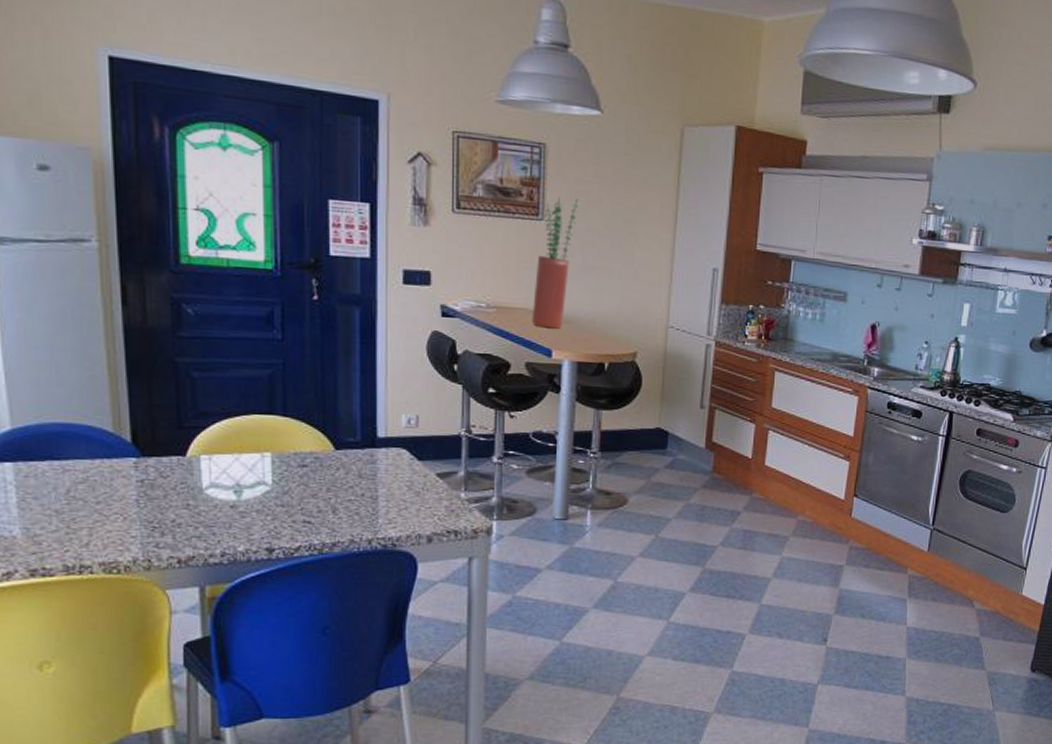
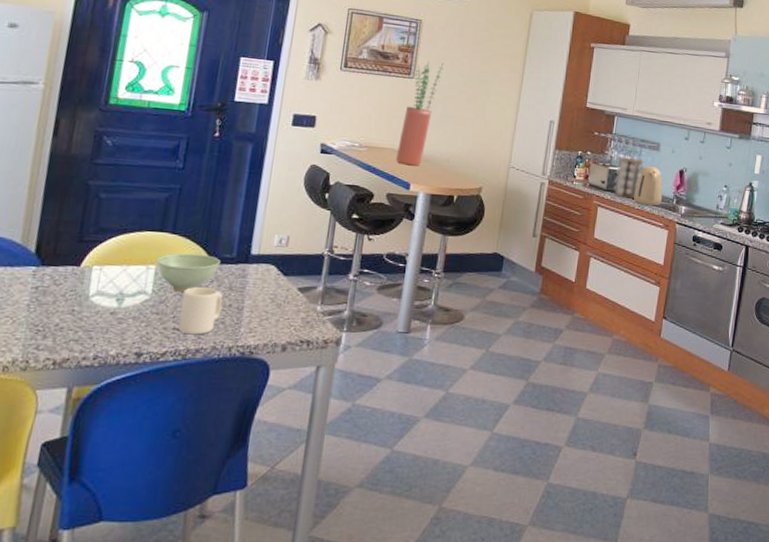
bowl: none [269,438,344,482] -> present [155,253,220,292]
mug: none [307,476,354,528] -> present [179,287,223,335]
toaster: none [762,317,800,355] -> present [588,162,620,193]
spice rack: none [792,305,829,362] -> present [613,153,645,200]
kettle: none [817,320,852,369] -> present [634,165,663,207]

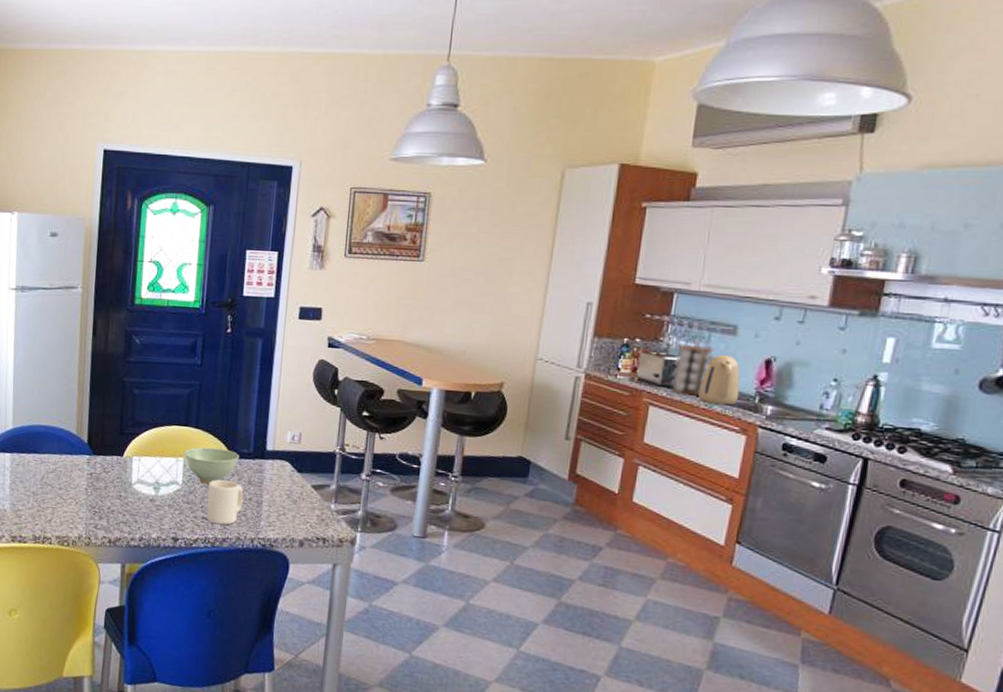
vase: present [395,61,444,166] -> none [405,240,458,359]

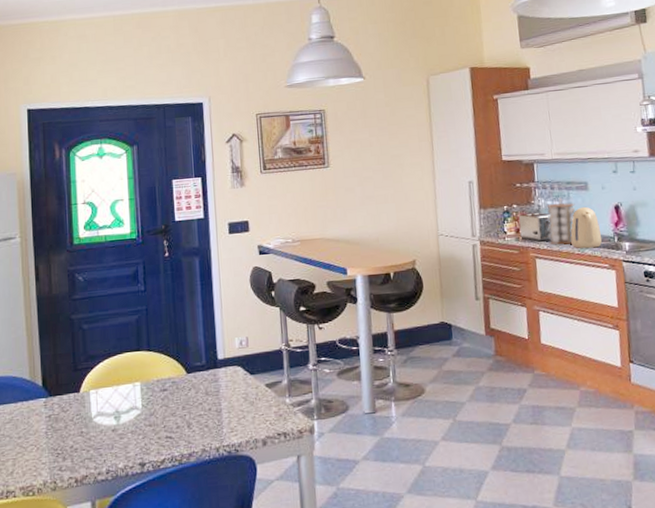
bowl: present [183,447,239,484] -> none [139,366,193,403]
mug: present [206,480,244,525] -> none [167,395,204,441]

